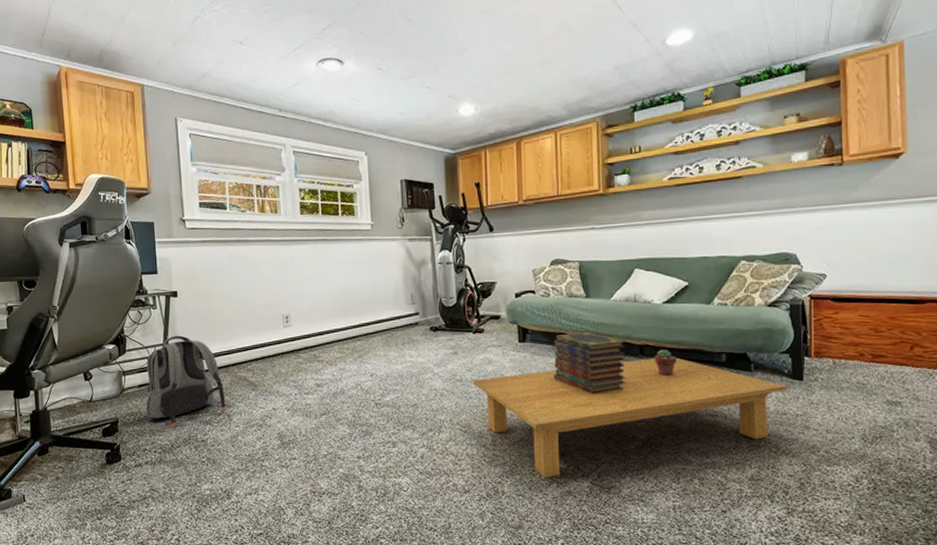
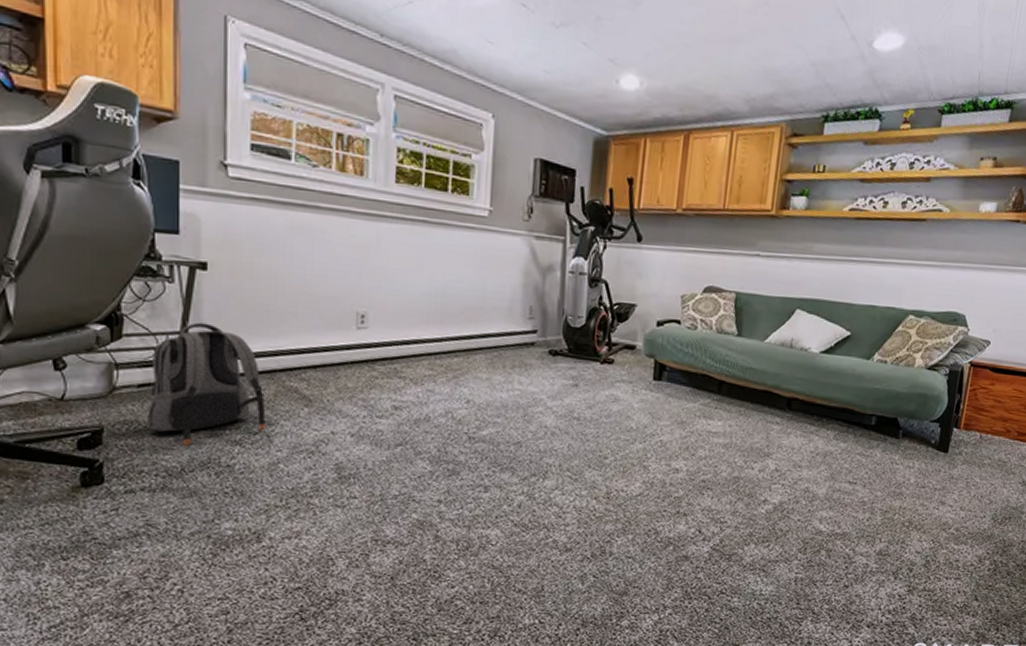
coffee table: present [473,357,787,478] -> none [592,413,931,539]
book stack: present [553,332,626,395] -> none [688,375,773,450]
potted succulent: present [654,349,677,377] -> none [801,404,825,436]

